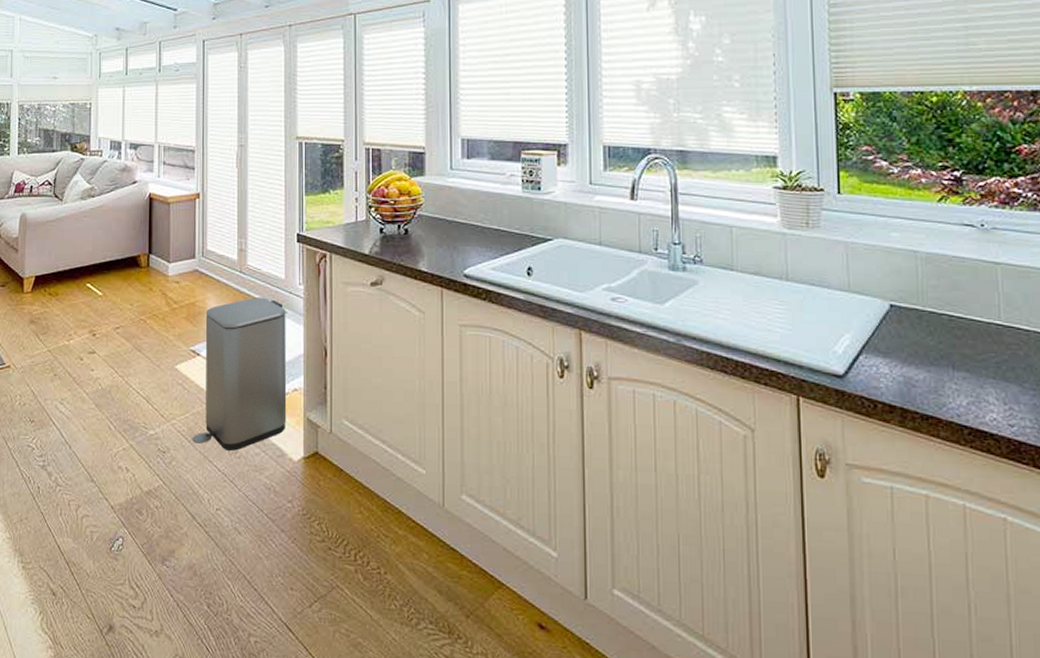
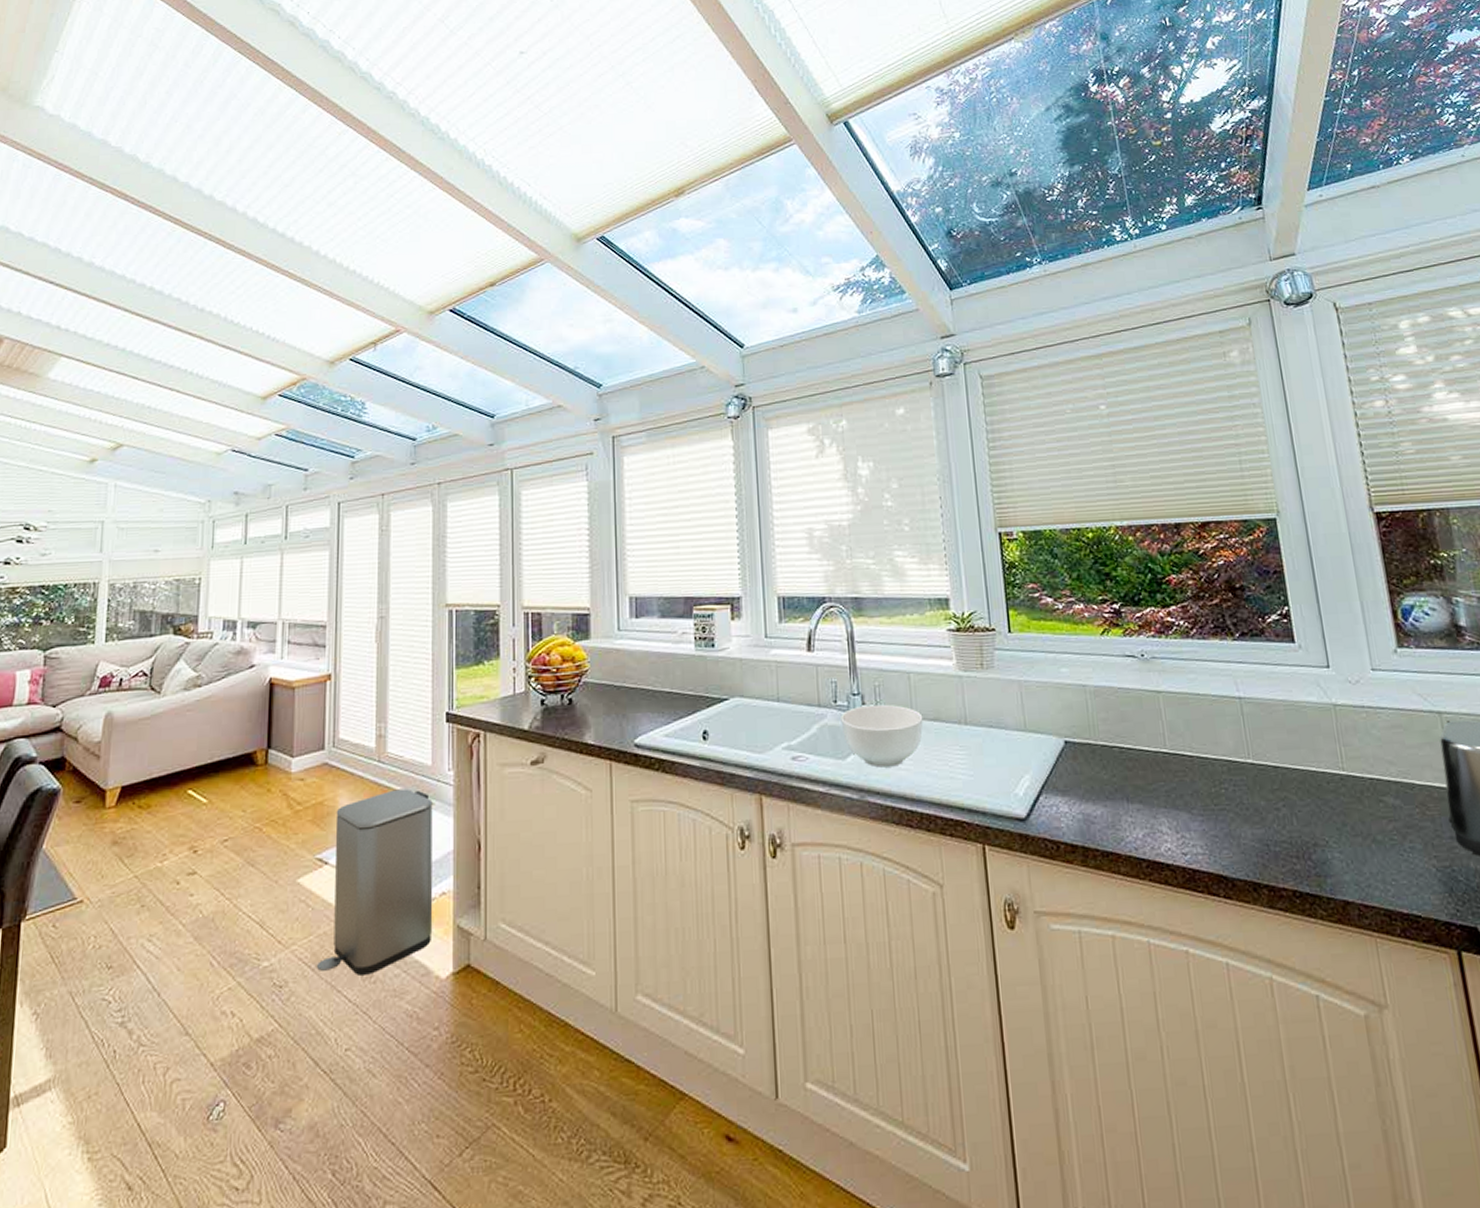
bowl: none [661,255,743,315] -> present [840,704,923,768]

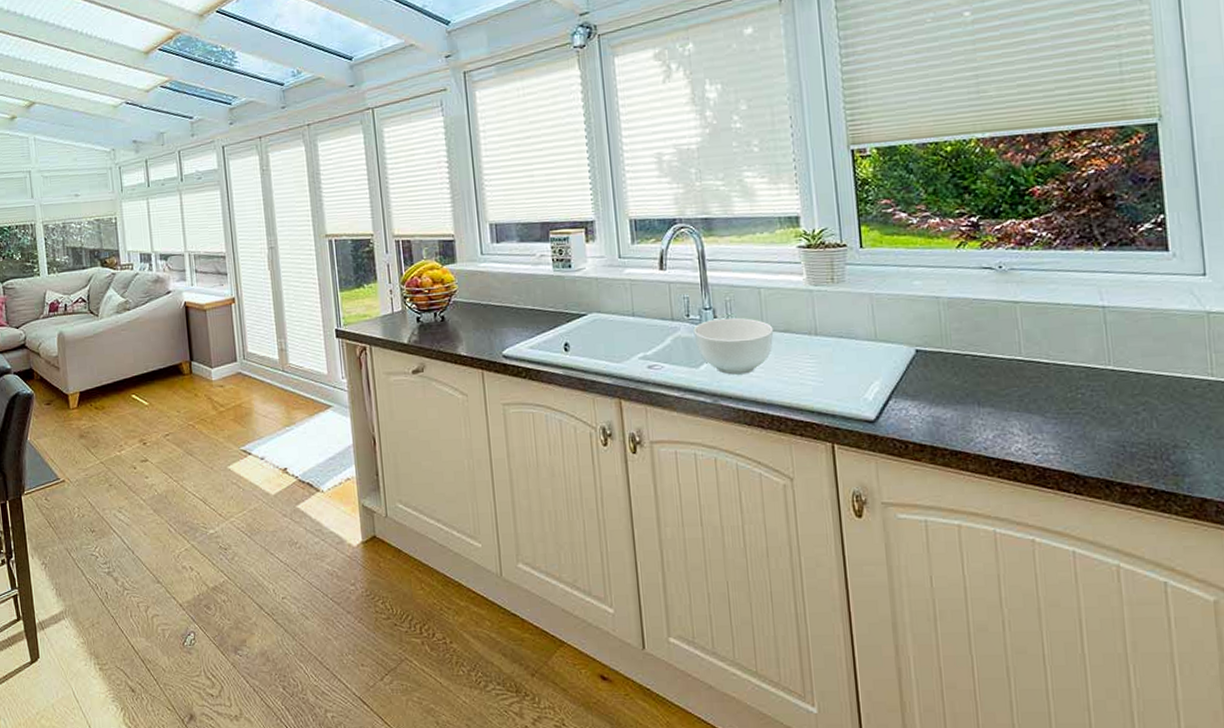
pedal bin: present [316,788,433,975] -> none [251,393,343,542]

